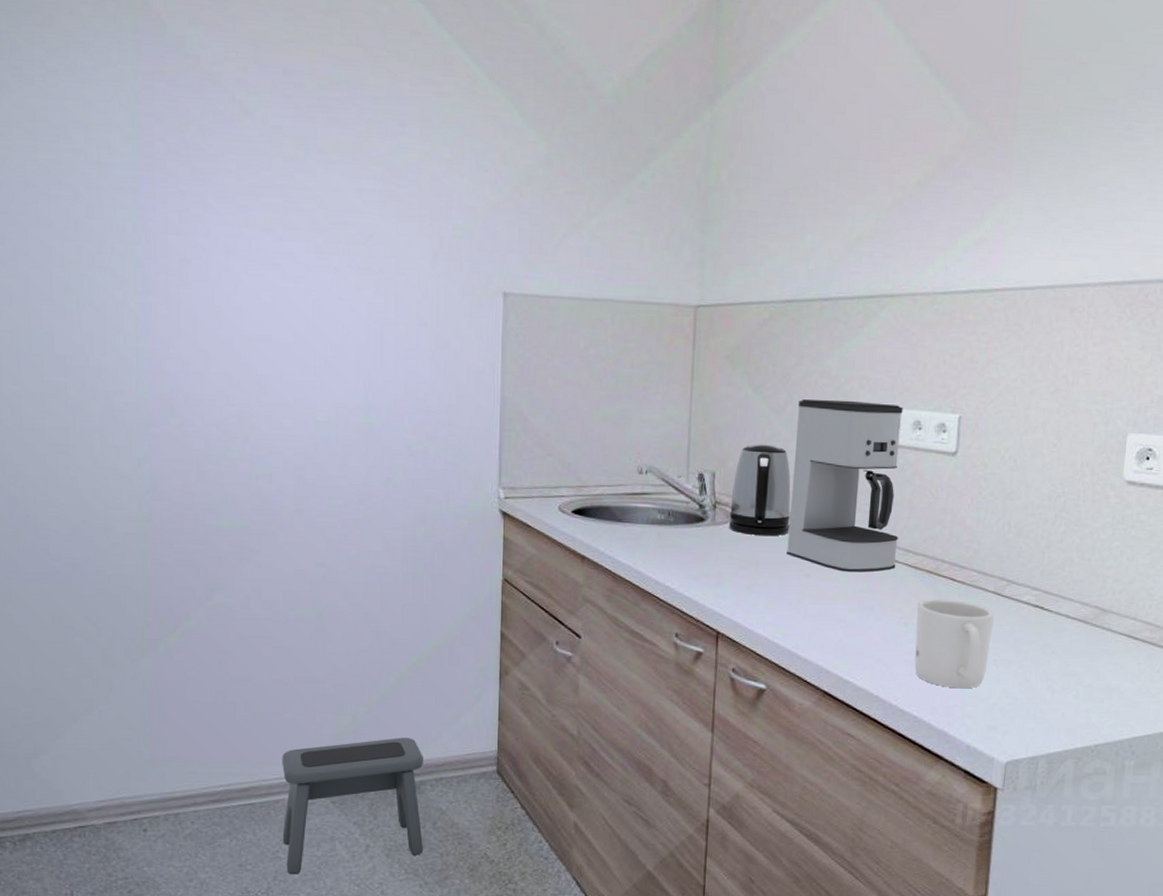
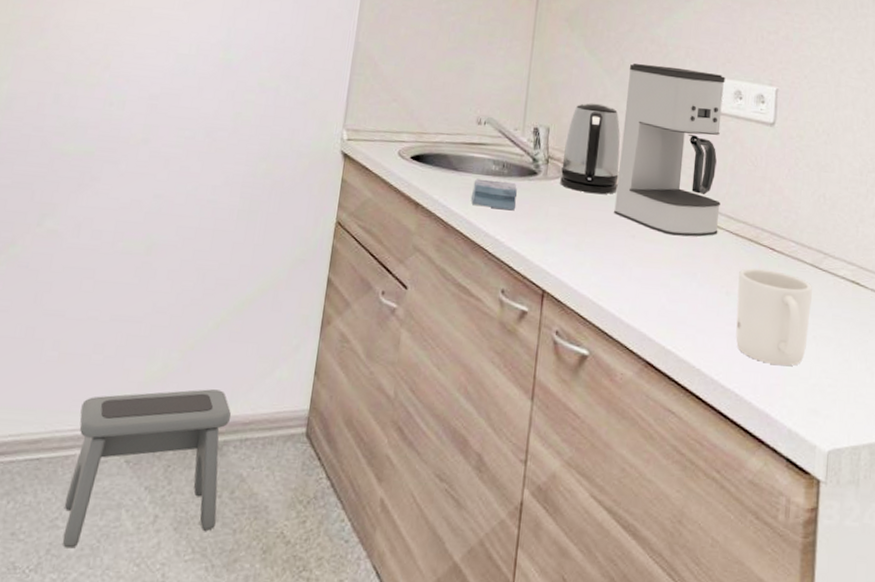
sponge: none [637,528,686,558] -> present [470,178,518,211]

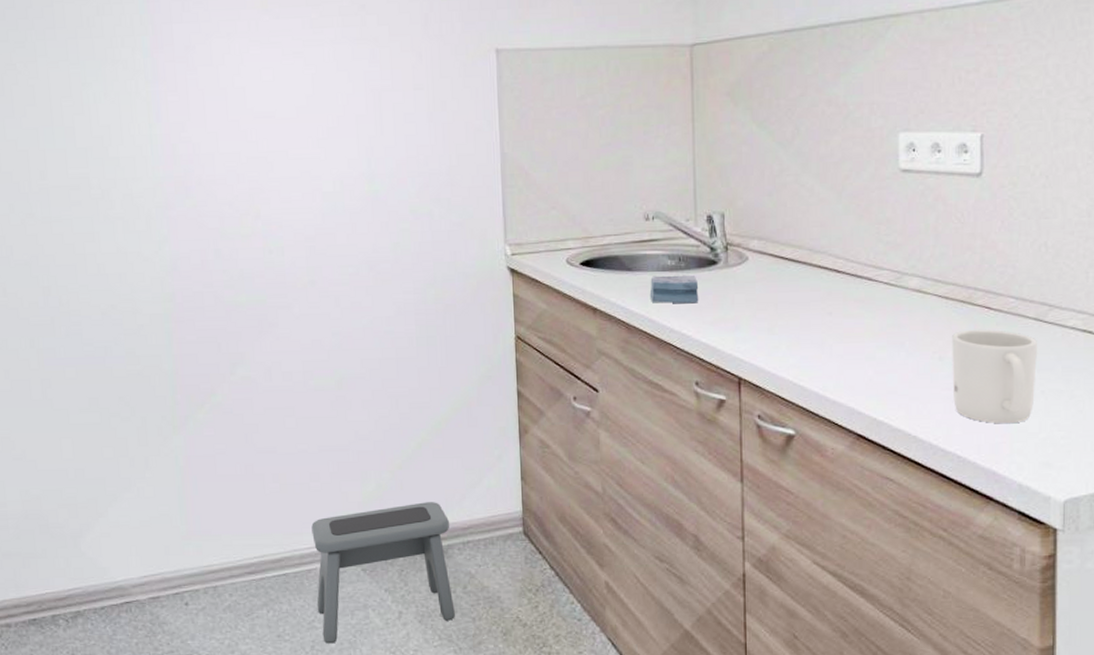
kettle: present [560,102,621,194] -> none [743,180,807,275]
coffee maker: present [614,64,725,237] -> none [806,127,925,307]

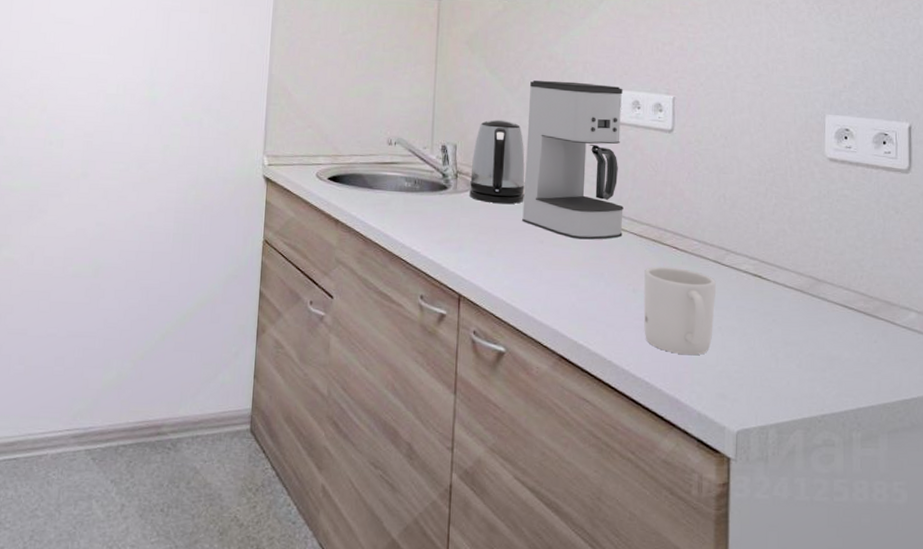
step stool: present [311,502,455,644] -> none [42,394,182,535]
sponge: present [649,275,699,304] -> none [386,195,430,223]
kettle: none [743,180,807,275] -> present [469,119,525,204]
coffee maker: none [806,127,925,307] -> present [522,80,624,240]

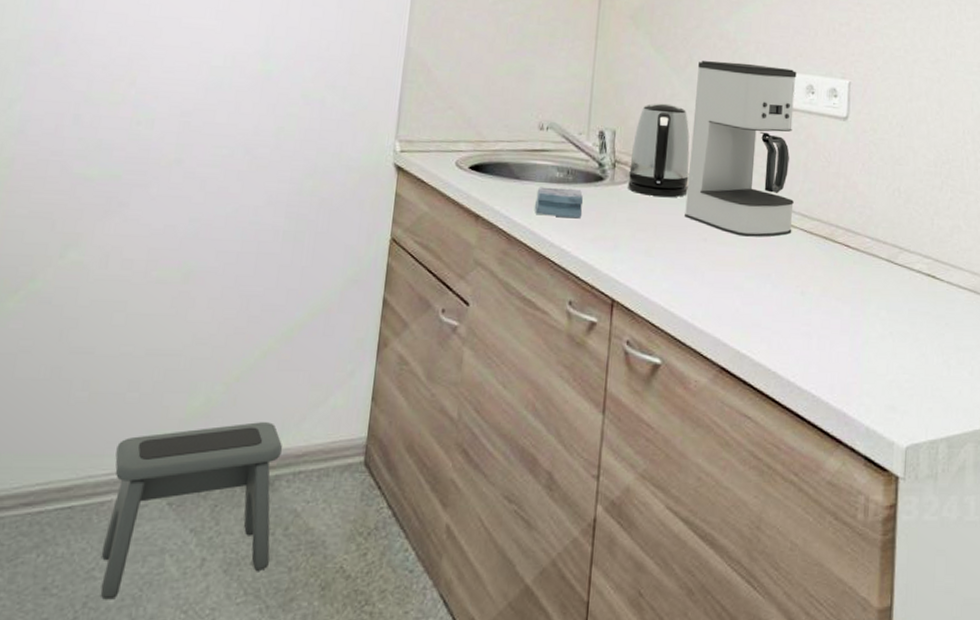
step stool: none [42,394,182,535] -> present [100,422,283,600]
sponge: none [386,195,430,223] -> present [534,187,584,219]
mug: present [643,266,716,355] -> none [811,266,888,364]

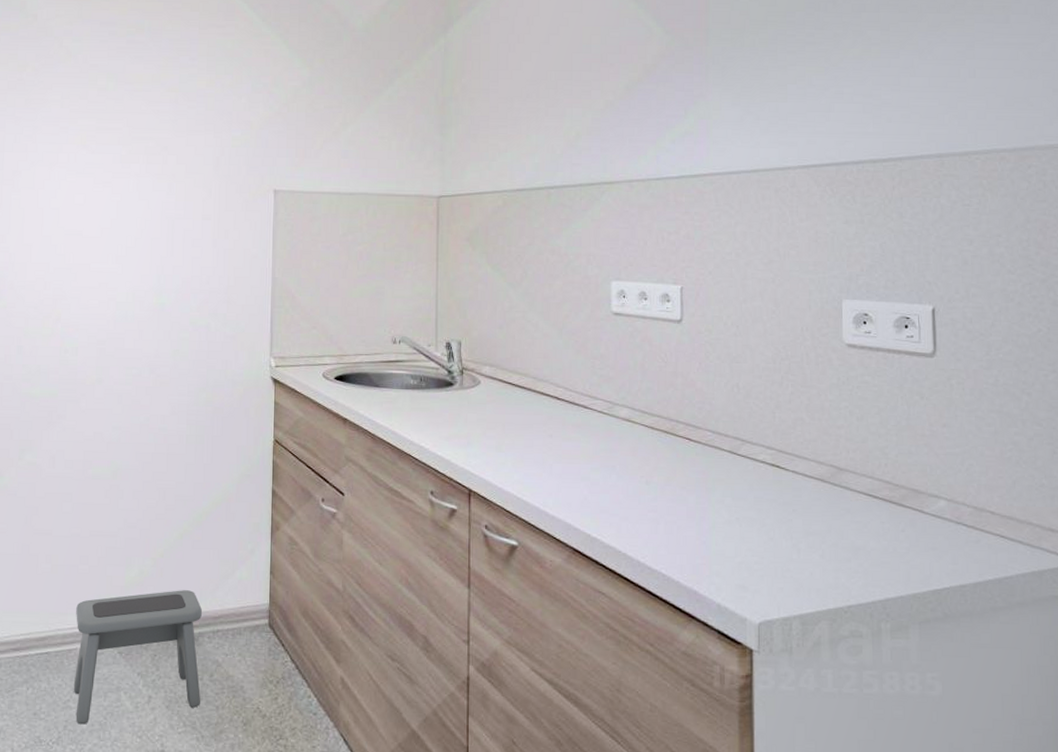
sponge: present [534,187,584,219] -> none [393,393,437,420]
kettle: present [628,103,690,197] -> none [476,315,531,399]
coffee maker: present [685,61,797,237] -> none [530,274,633,433]

